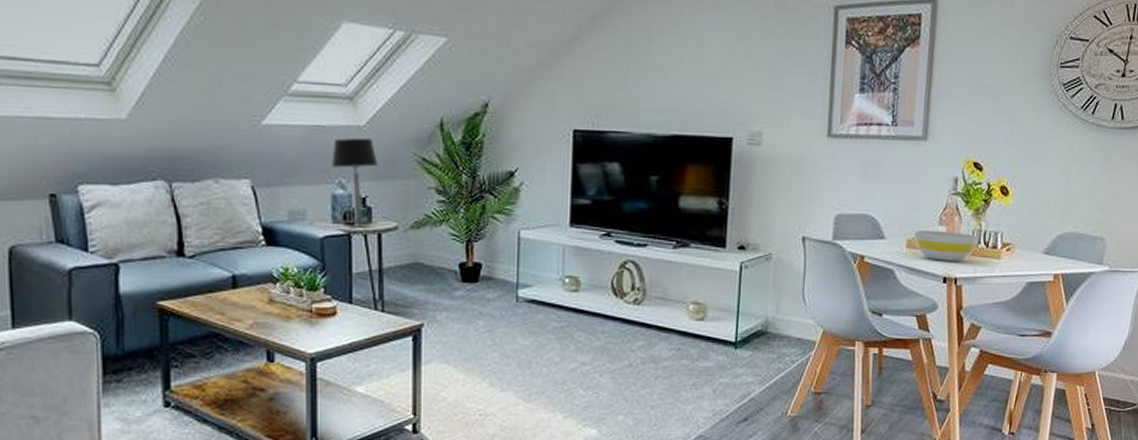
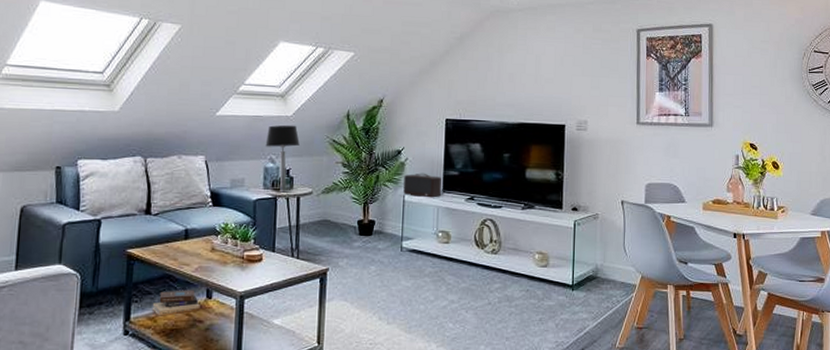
books: none [197,351,260,386] -> present [152,290,200,318]
speaker: none [518,201,568,234] -> present [403,173,441,198]
bowl: present [914,230,980,262] -> none [708,196,760,221]

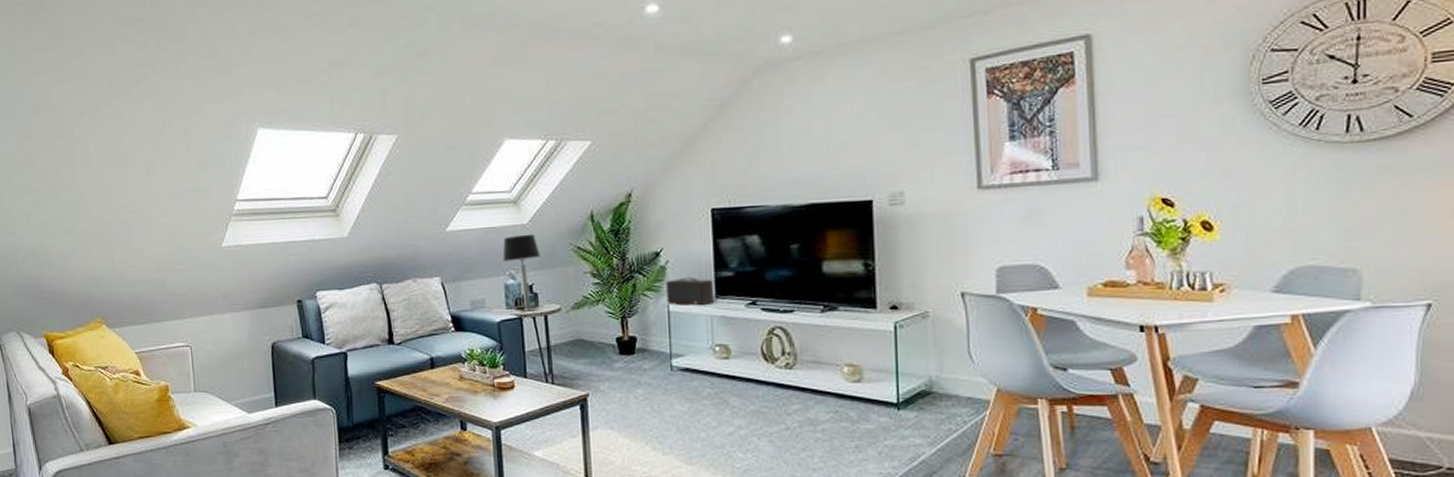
books: present [152,290,200,318] -> none [408,421,456,451]

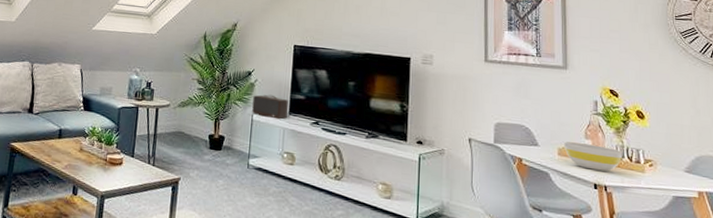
table lamp: present [502,234,540,312] -> none [132,41,161,104]
bowl: none [1096,275,1182,309] -> present [564,141,623,172]

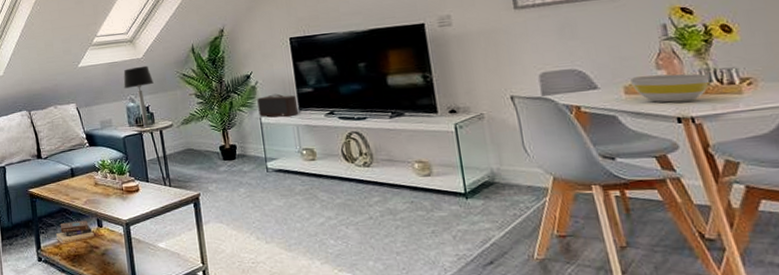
books: none [26,183,67,208] -> present [56,220,95,246]
table lamp: none [132,41,161,104] -> present [123,65,154,129]

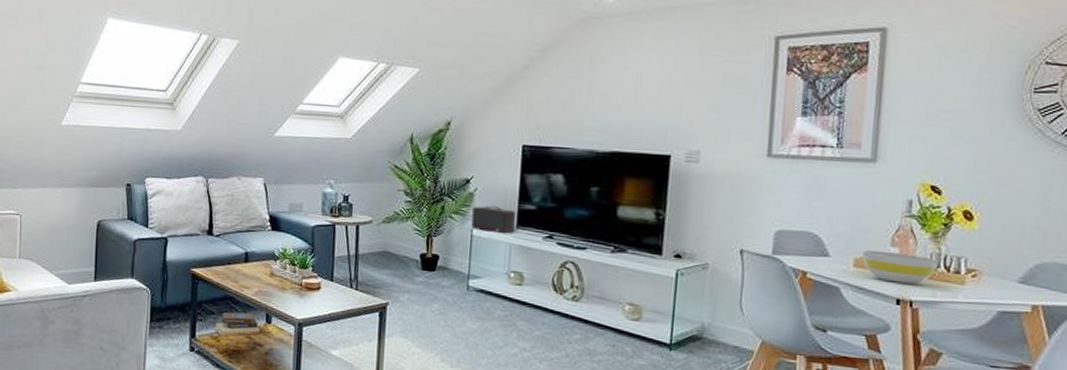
table lamp: present [123,65,154,129] -> none [324,147,359,221]

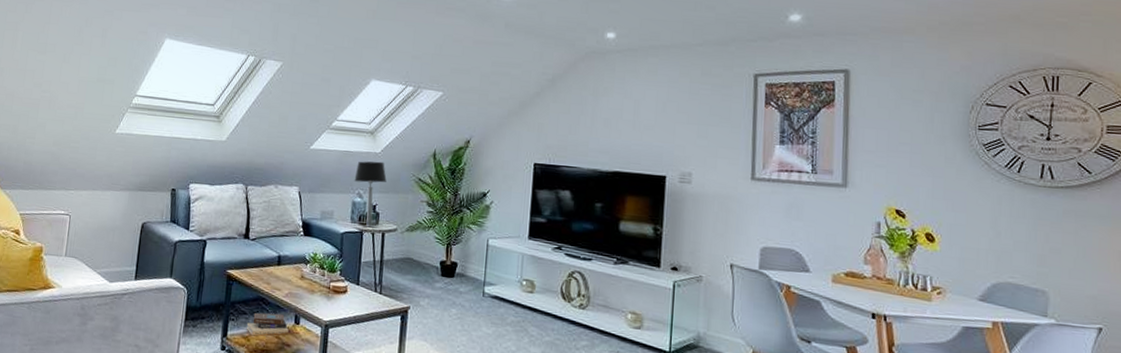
table lamp: none [324,147,359,221] -> present [354,161,387,228]
speaker: present [471,205,516,234] -> none [487,217,528,245]
bowl: present [862,250,939,284] -> none [839,267,908,300]

